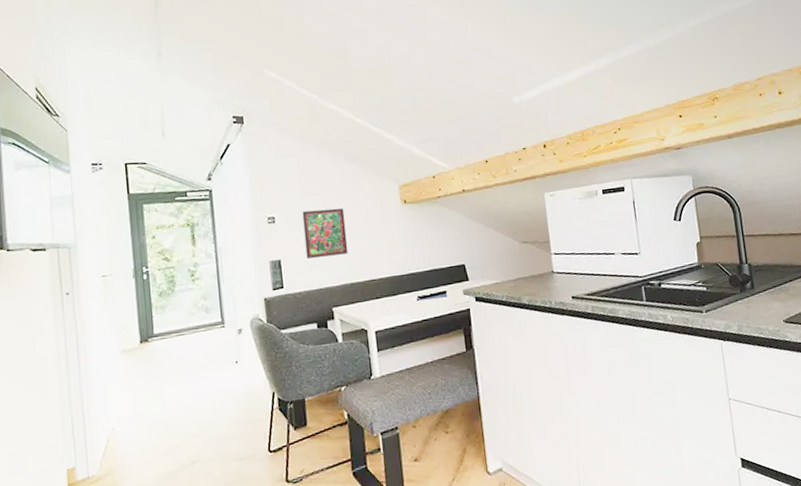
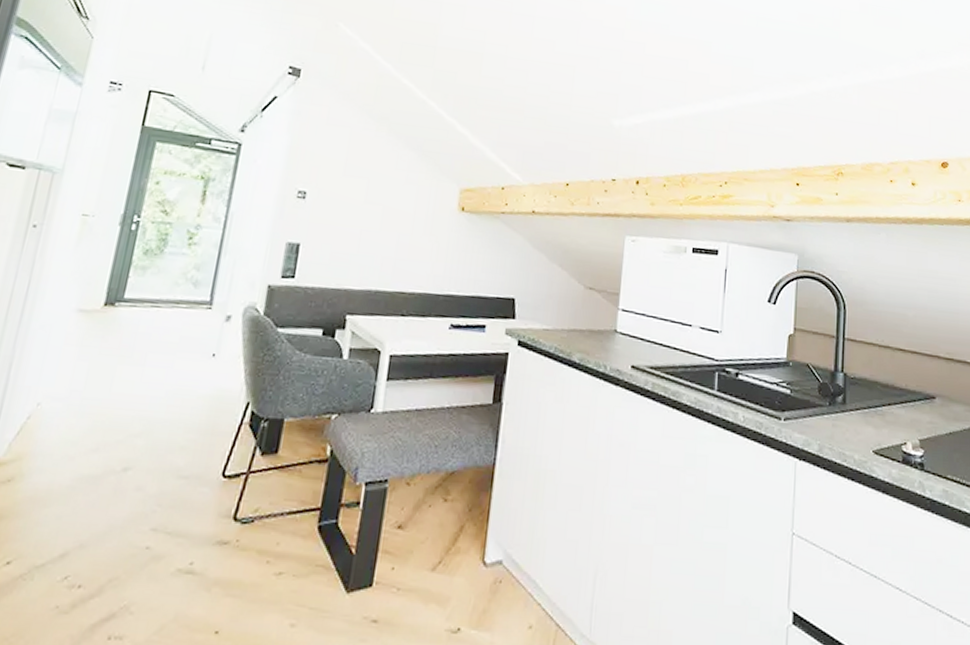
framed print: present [302,208,349,259] -> none [331,193,390,255]

